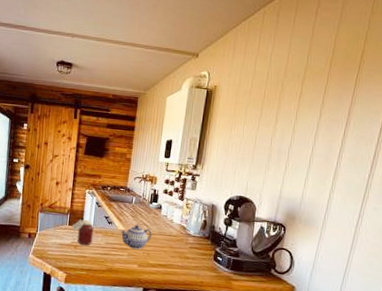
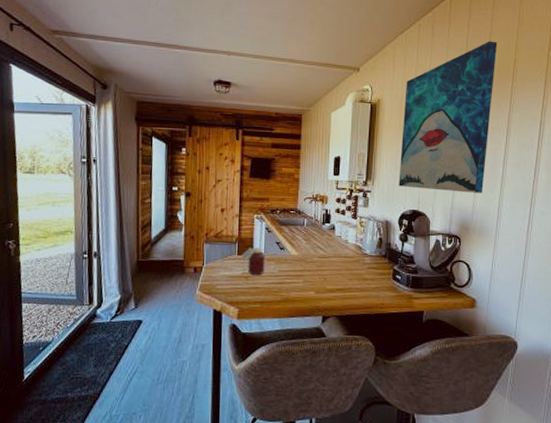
teapot: present [120,224,152,250] -> none [294,248,327,275]
wall art: none [228,30,346,185] -> present [399,41,498,193]

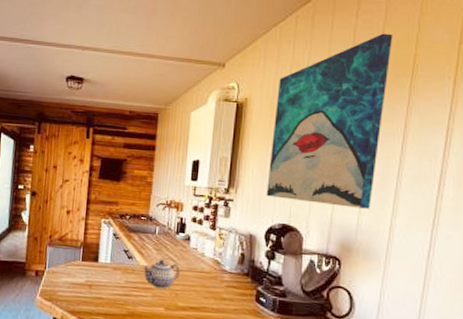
jar: present [241,247,265,276] -> none [85,253,111,285]
teapot: none [294,248,327,275] -> present [143,259,180,290]

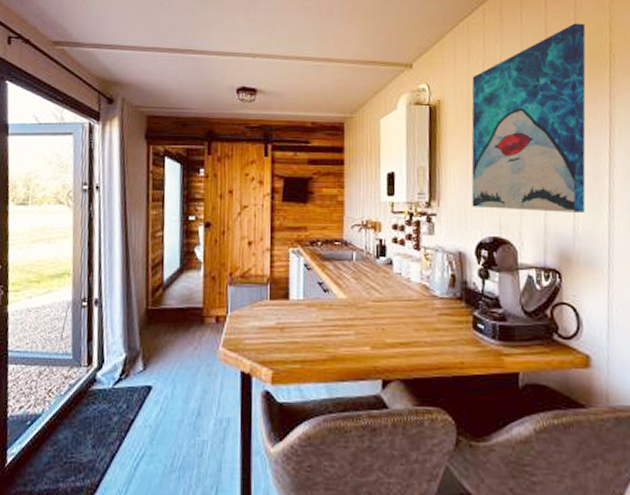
teapot: present [143,259,180,290] -> none [342,289,384,325]

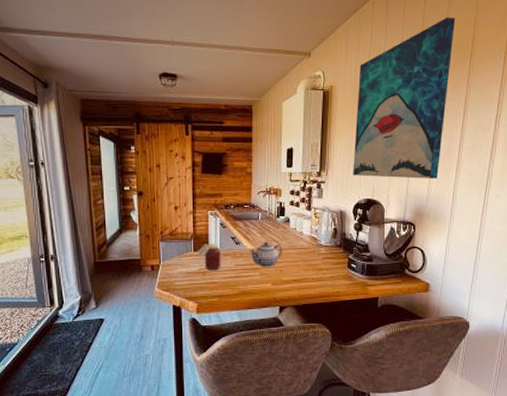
jar: none [274,289,305,326] -> present [197,243,221,271]
teapot: none [342,289,384,325] -> present [250,241,282,268]

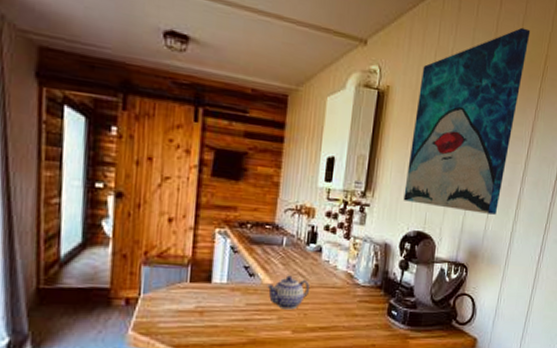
jar: present [197,243,221,271] -> none [194,272,228,310]

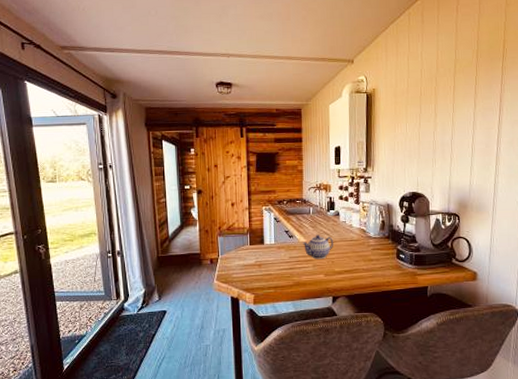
wall art: present [403,27,531,215] -> none [397,23,487,172]

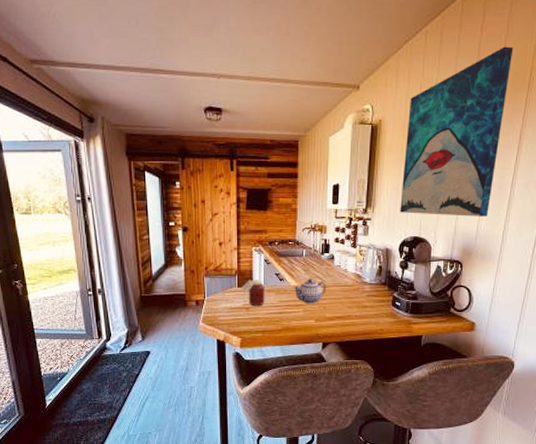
jar: none [253,237,276,263] -> present [241,279,265,306]
wall art: none [397,23,487,172] -> present [400,46,514,217]

